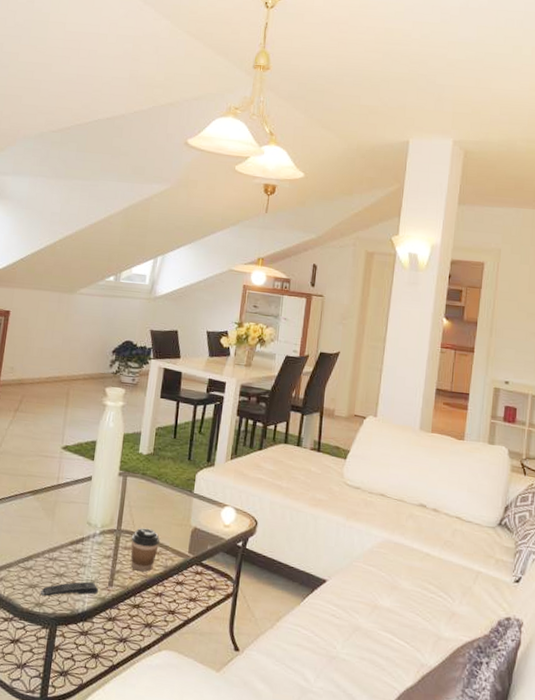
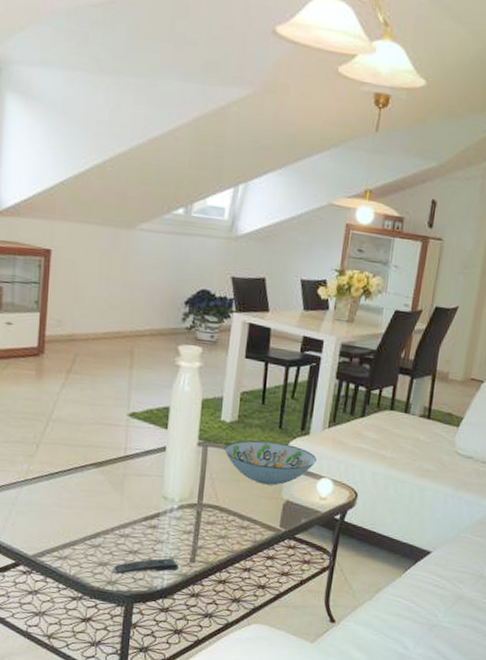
coffee cup: present [130,527,160,572] -> none [214,501,247,547]
decorative bowl: none [141,471,221,513] -> present [224,440,317,485]

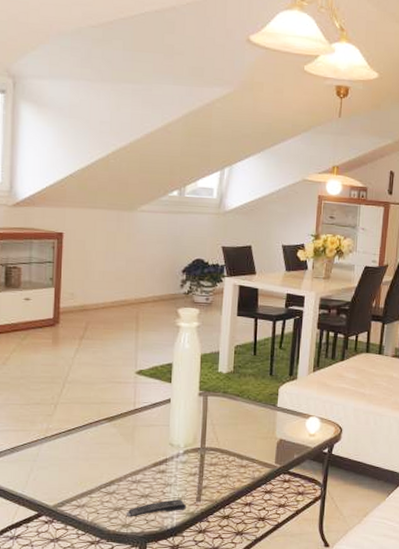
decorative bowl: present [224,440,317,485] -> none [222,387,304,426]

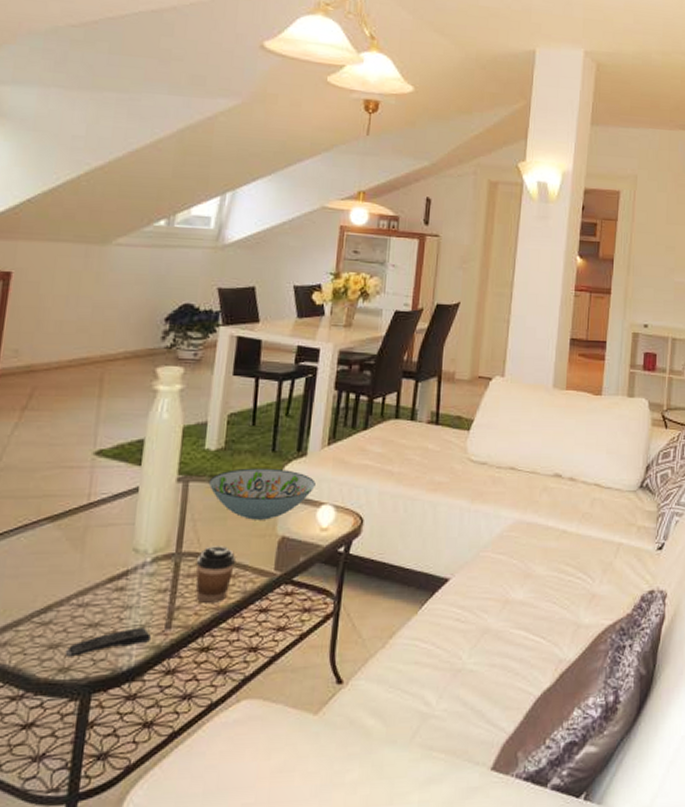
coffee cup: none [216,444,245,485] -> present [195,546,235,603]
decorative bowl: none [222,387,304,426] -> present [208,468,316,520]

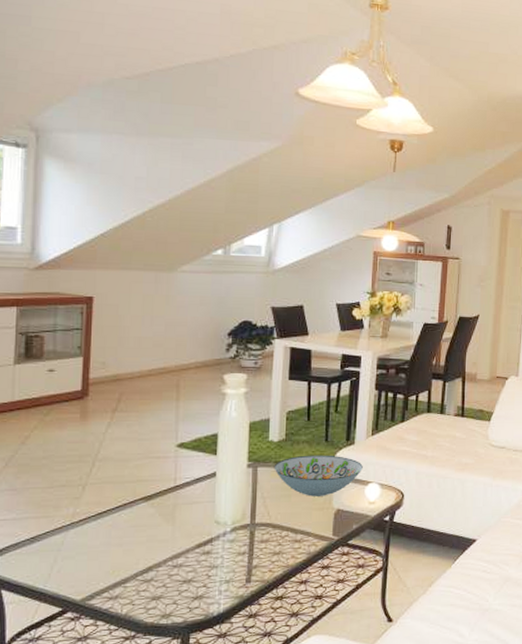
remote control: present [65,628,151,657] -> none [165,582,234,606]
coffee cup: present [195,546,235,603] -> none [267,517,300,562]

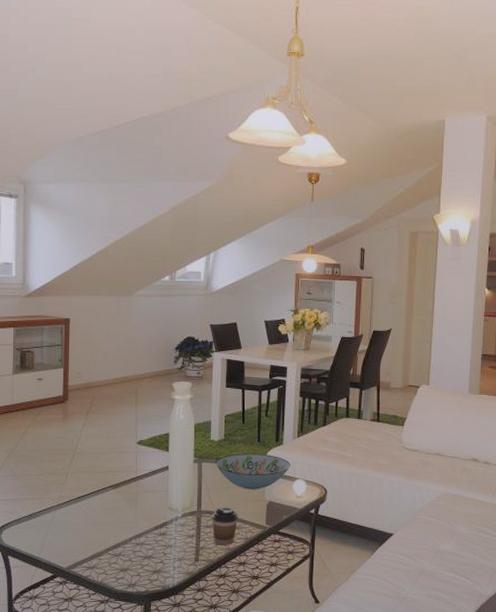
coffee cup: none [267,517,300,562] -> present [211,507,238,545]

